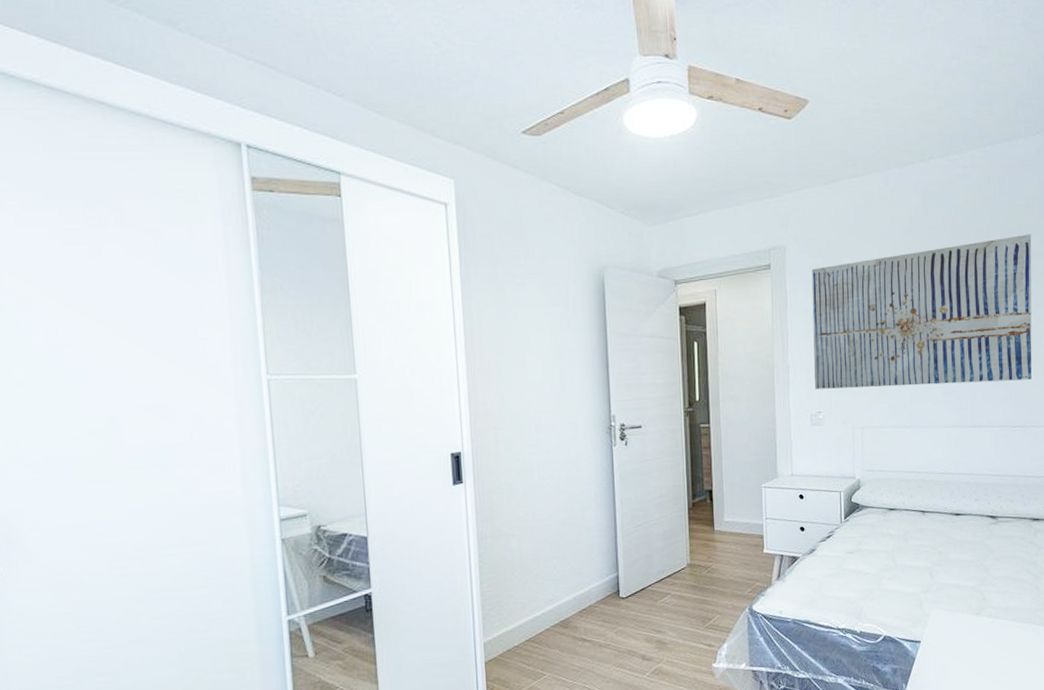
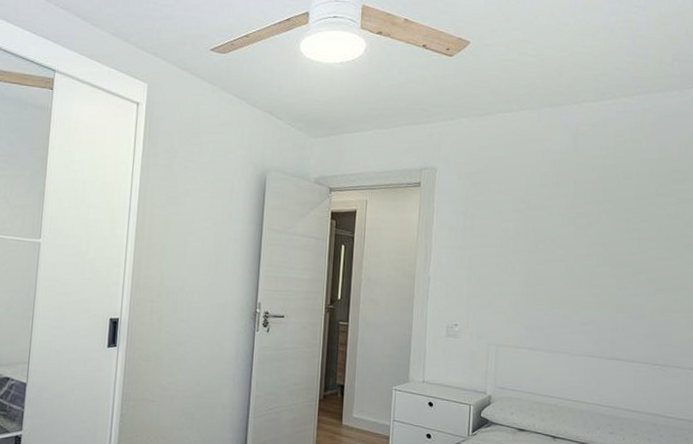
wall art: present [811,234,1032,389] -> none [453,179,683,320]

